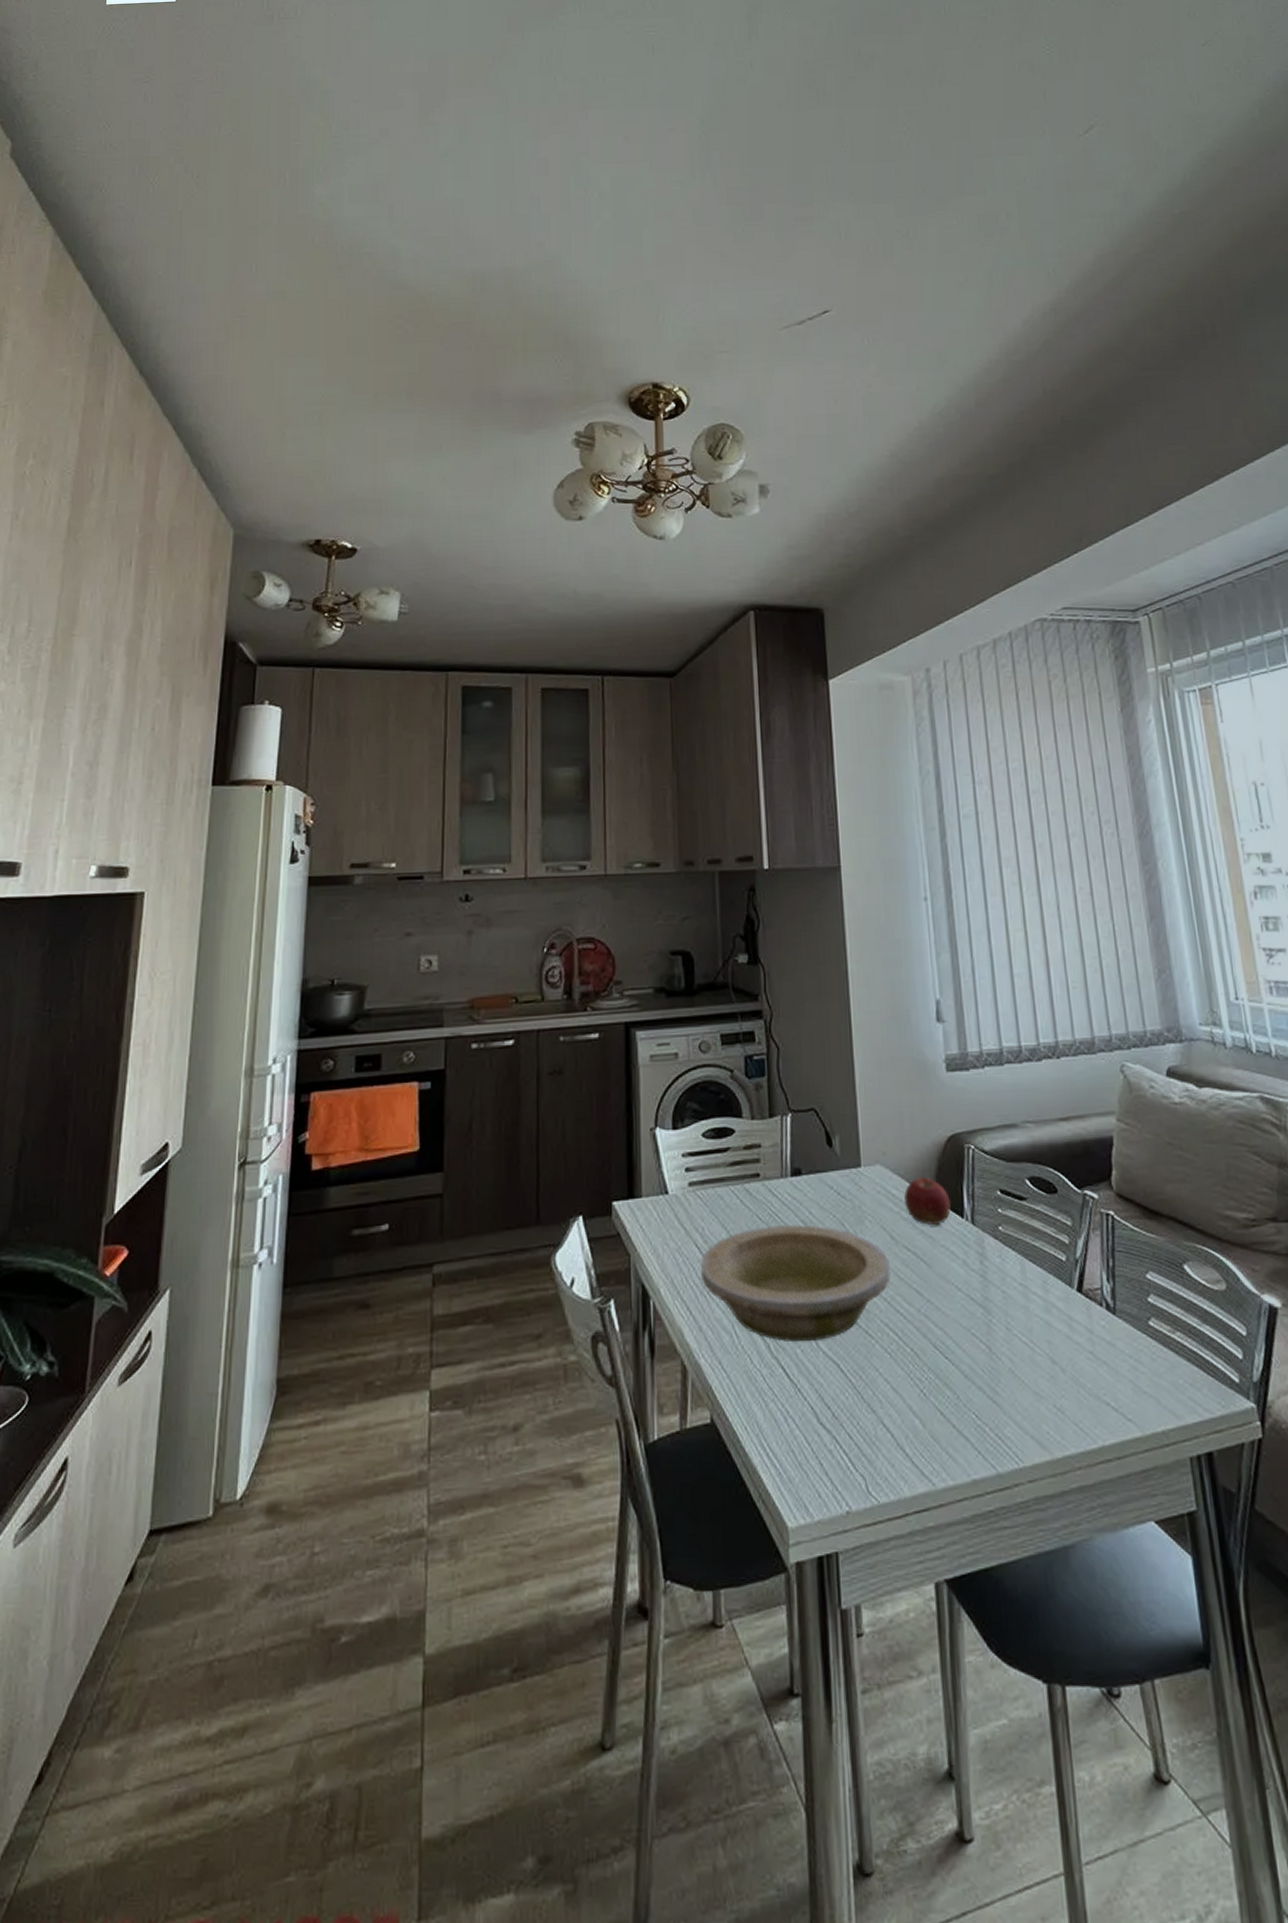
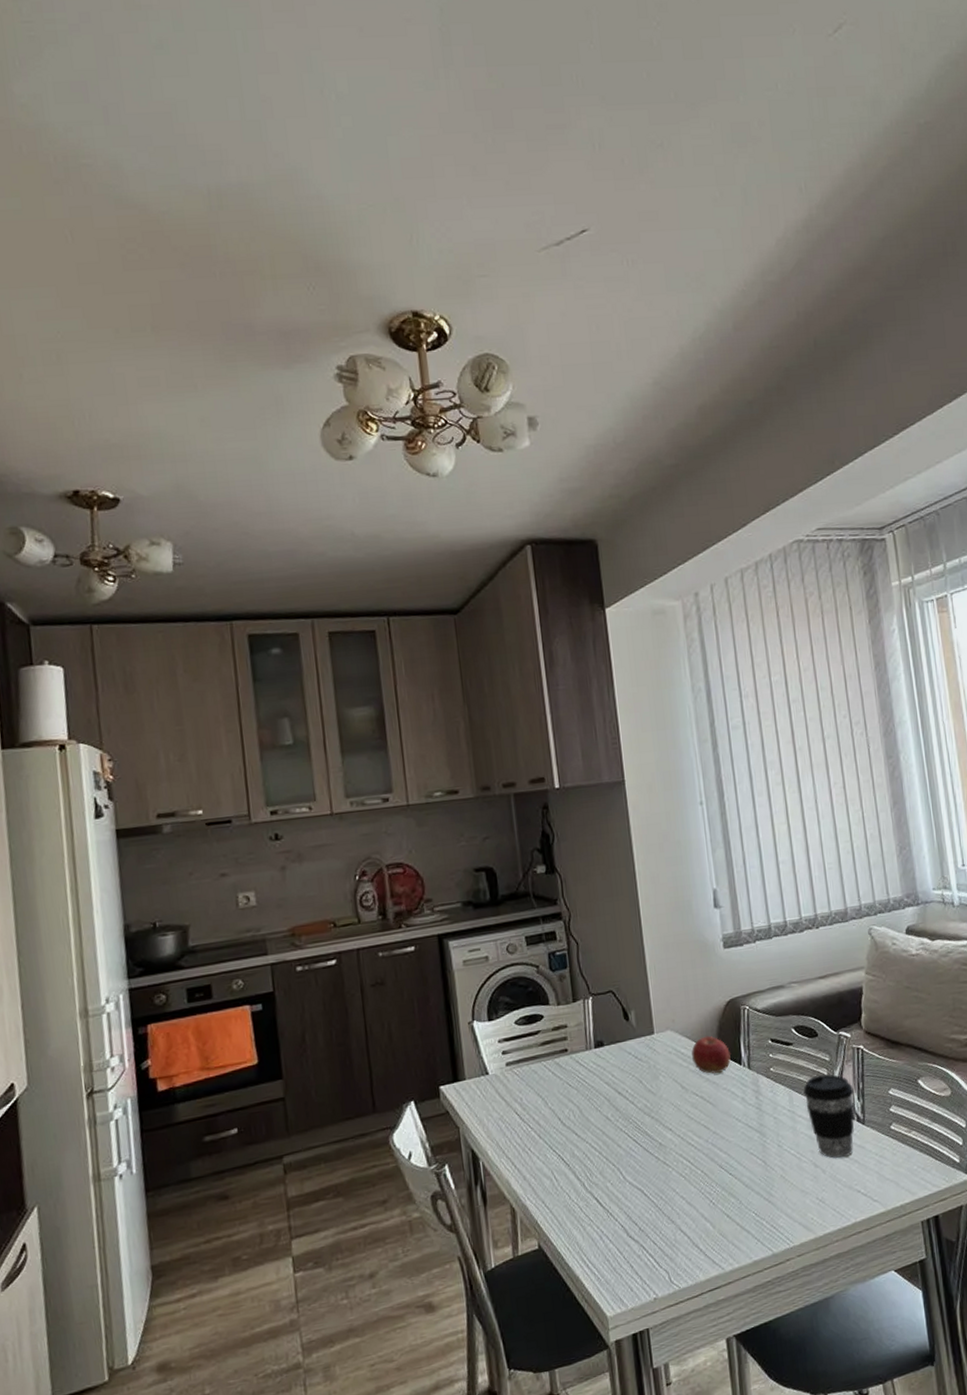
bowl: present [701,1225,891,1342] -> none [521,1085,683,1179]
coffee cup: none [1039,1242,1103,1356] -> present [803,1074,855,1158]

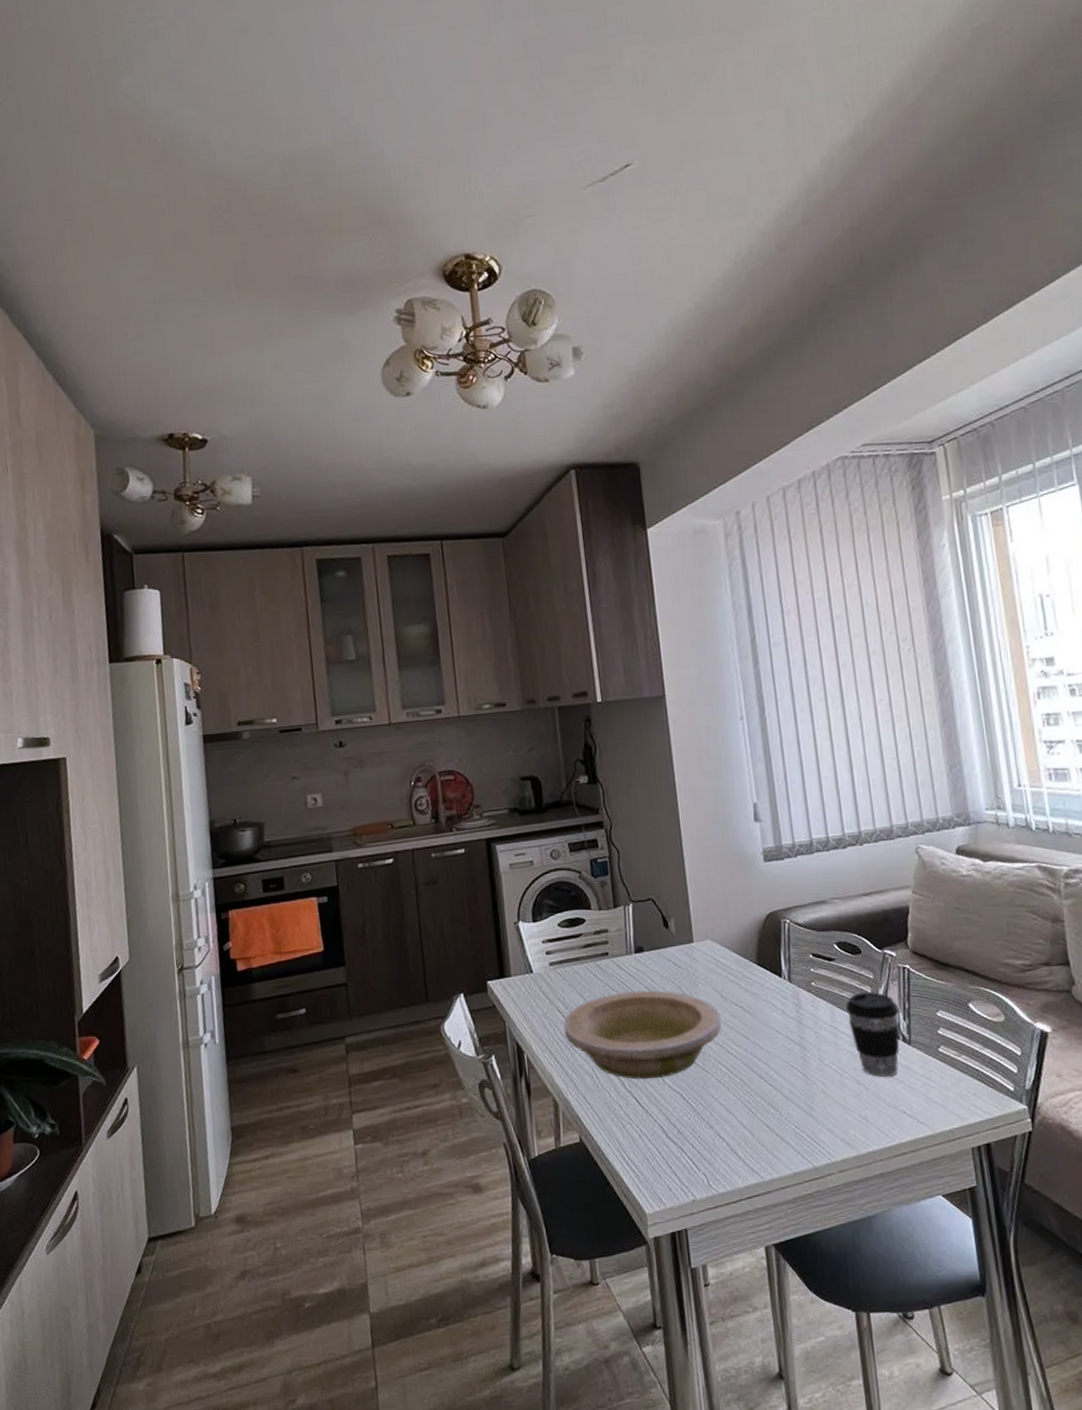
bowl: none [521,1085,683,1179] -> present [564,990,722,1079]
apple: present [691,1036,731,1074] -> none [731,947,771,985]

